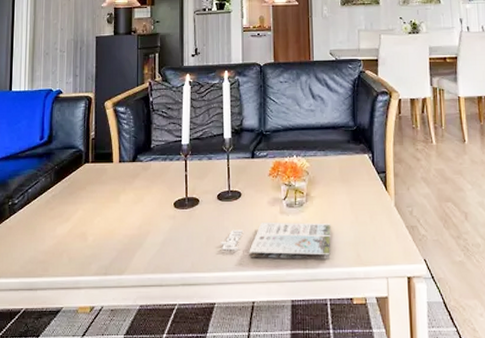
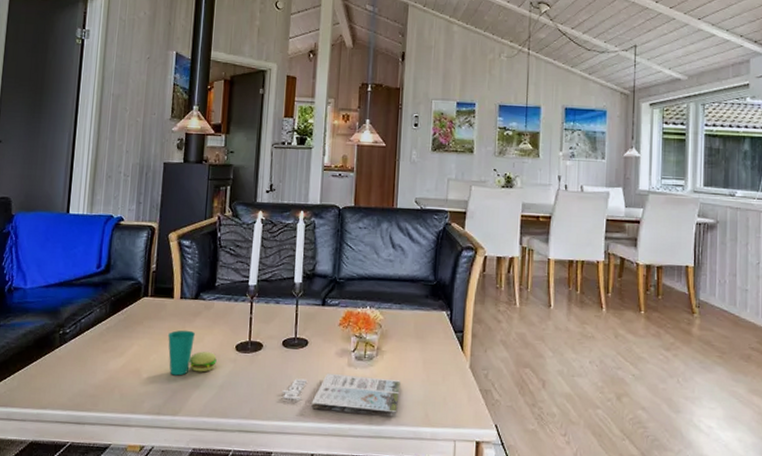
cup: none [110,191,157,236] -> present [168,330,217,376]

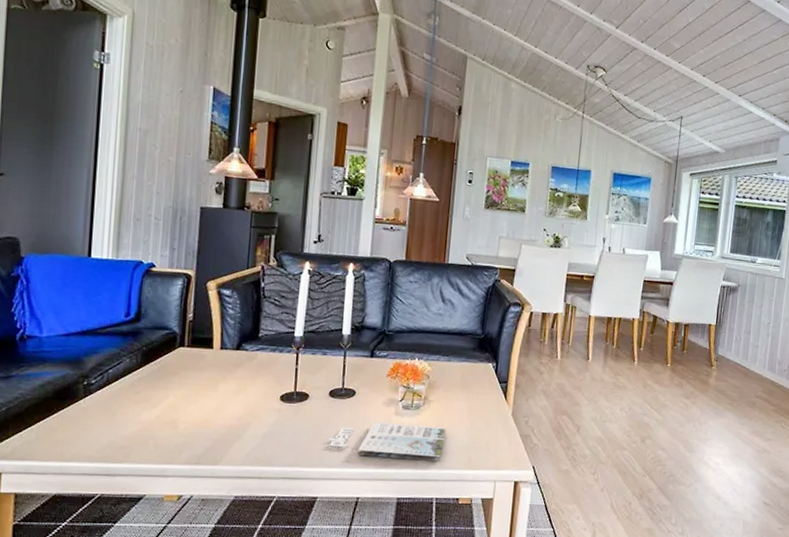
cup: present [168,330,217,376] -> none [207,380,260,426]

